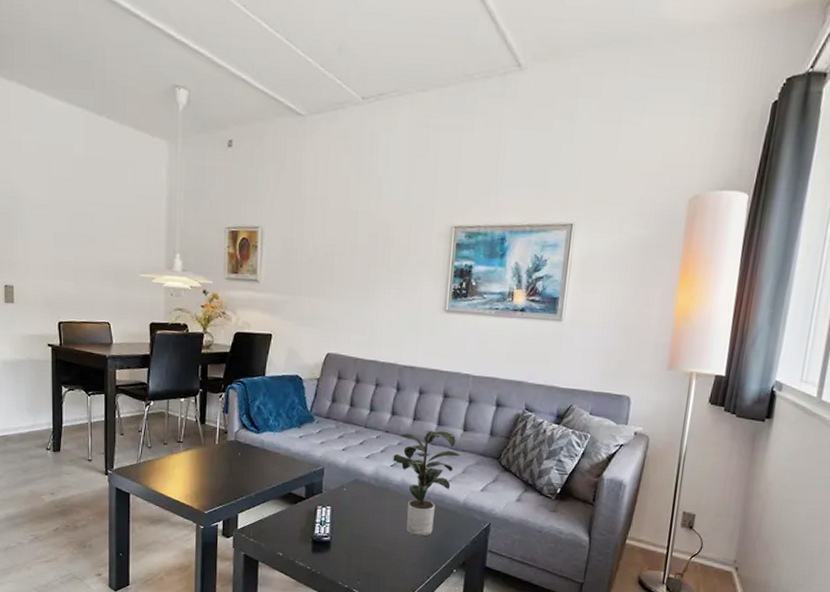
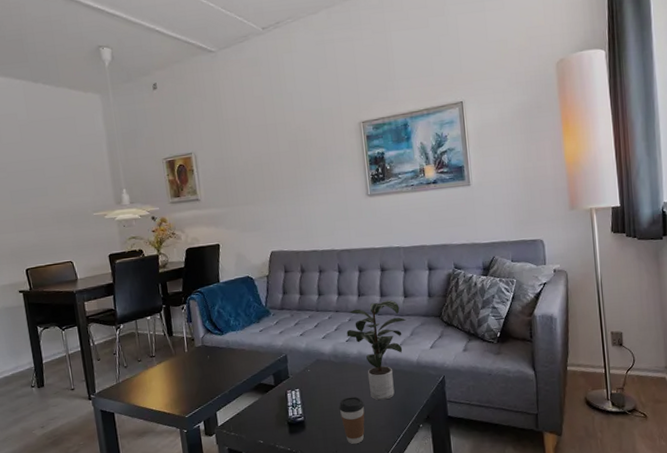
coffee cup: none [369,525,398,576] -> present [339,396,365,444]

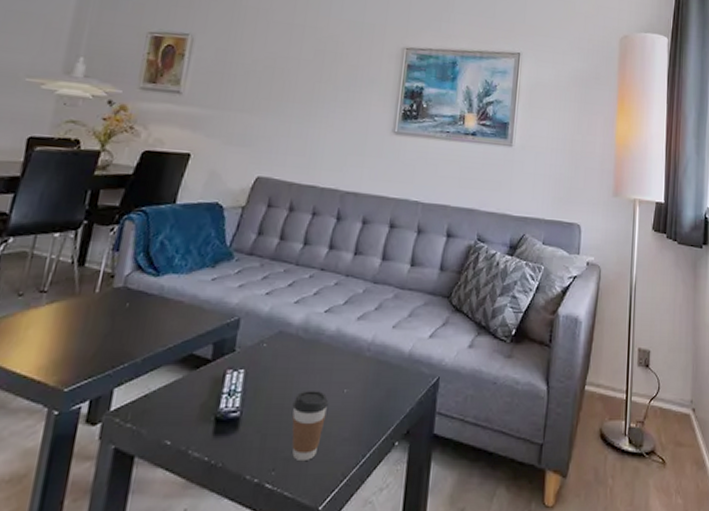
potted plant: present [346,299,407,401] -> none [327,265,408,401]

